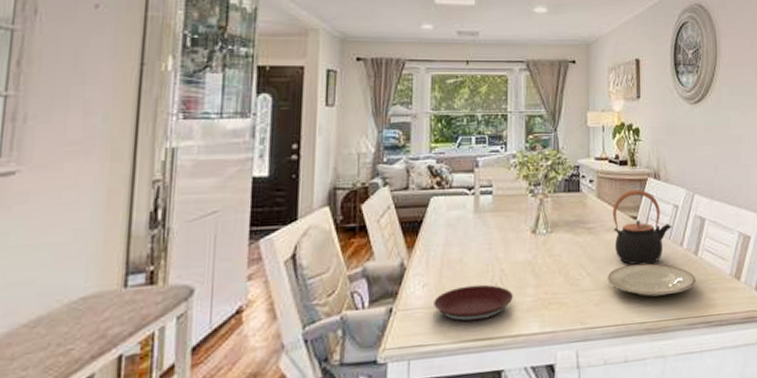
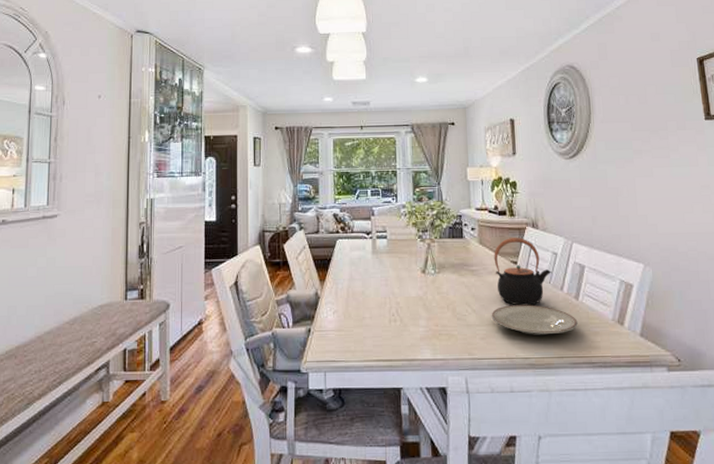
plate: present [434,284,513,322] -> none [343,314,408,345]

